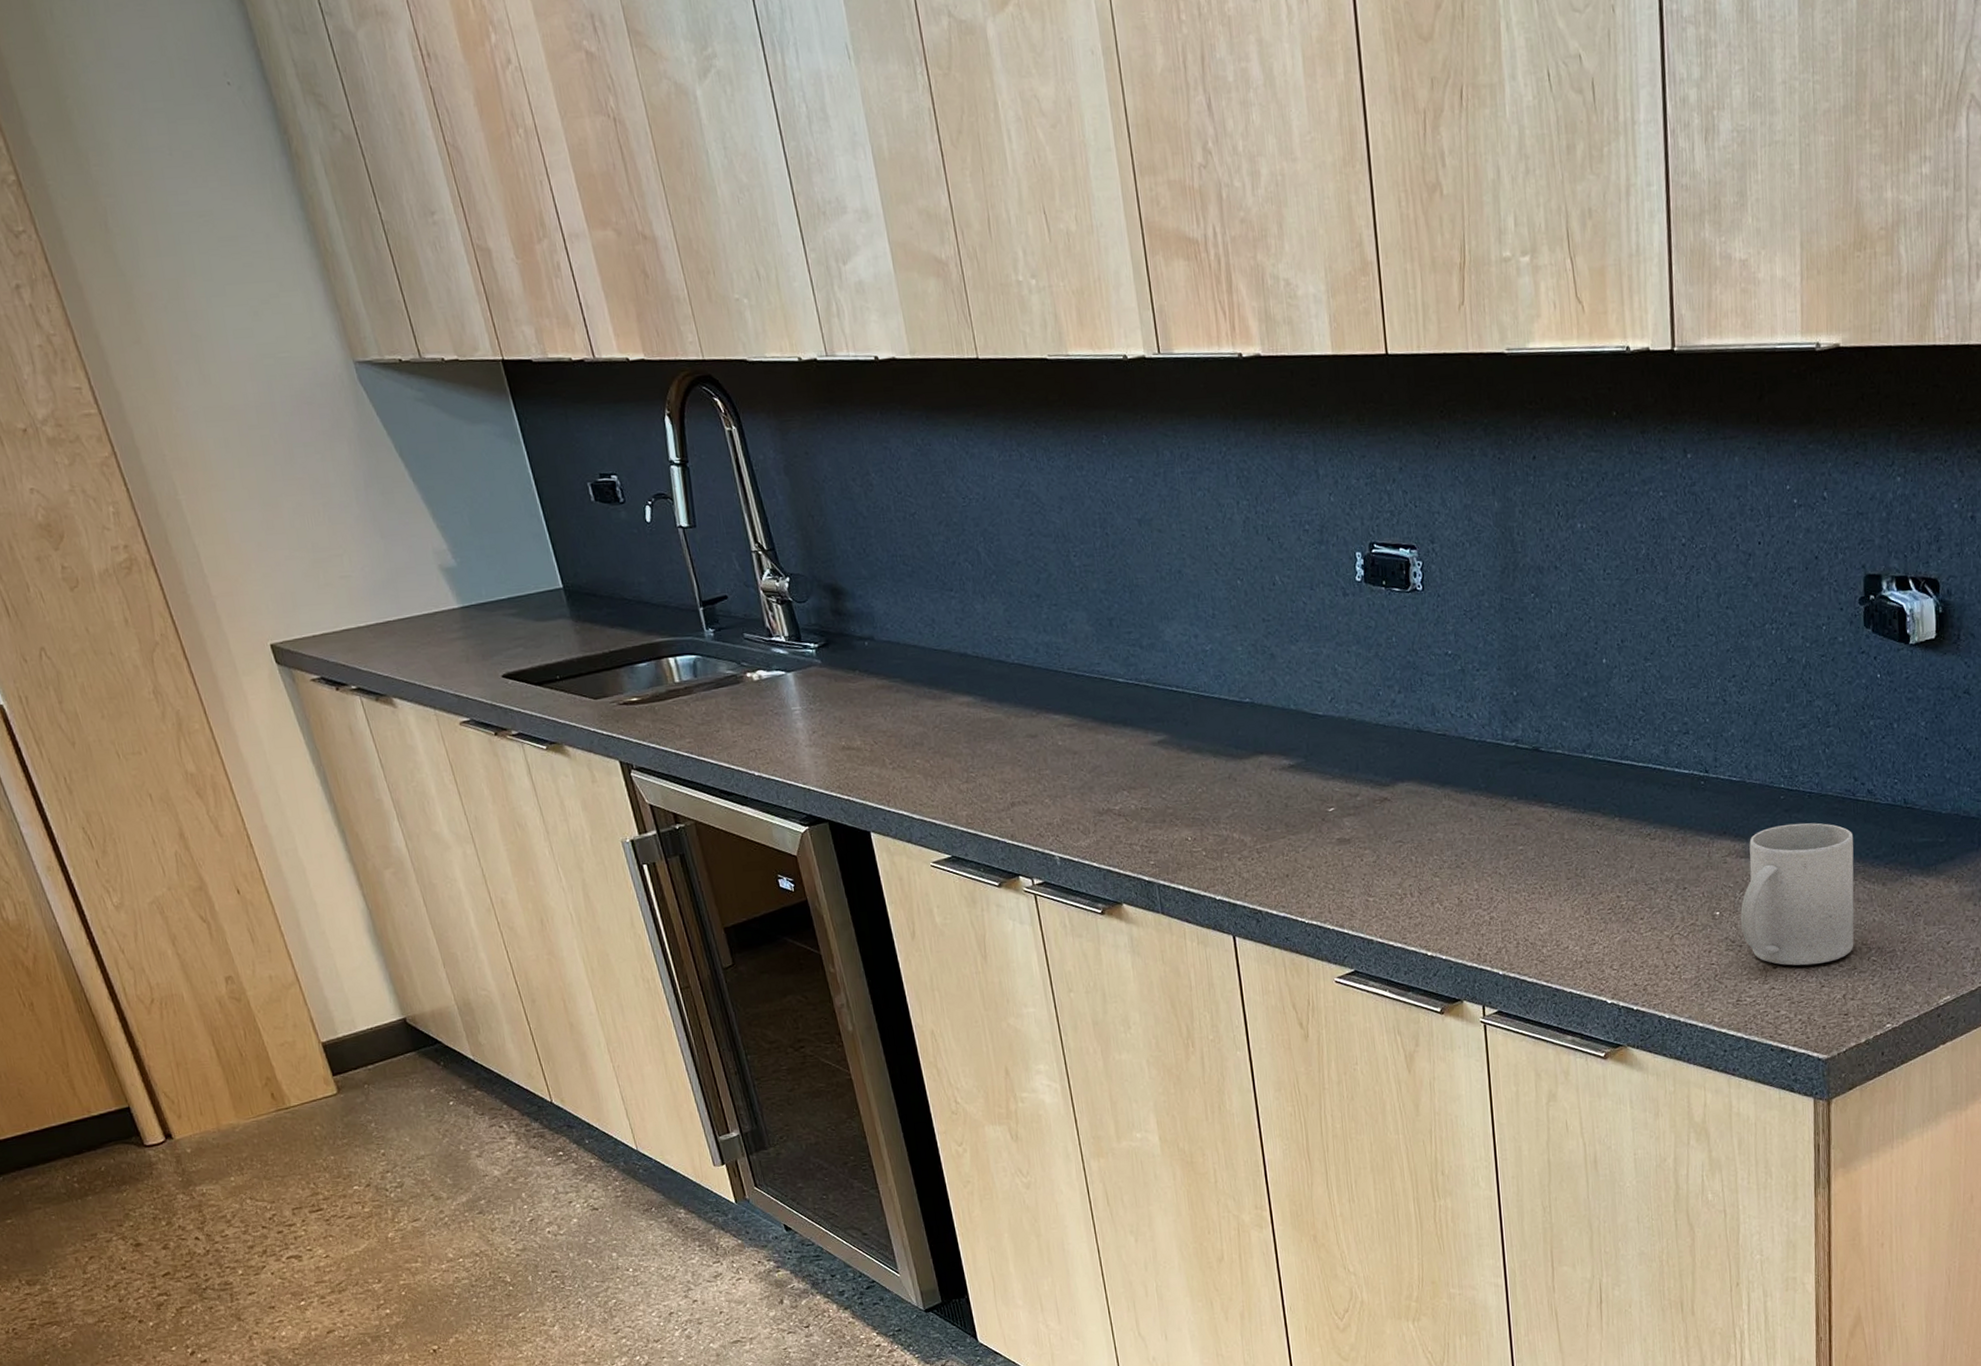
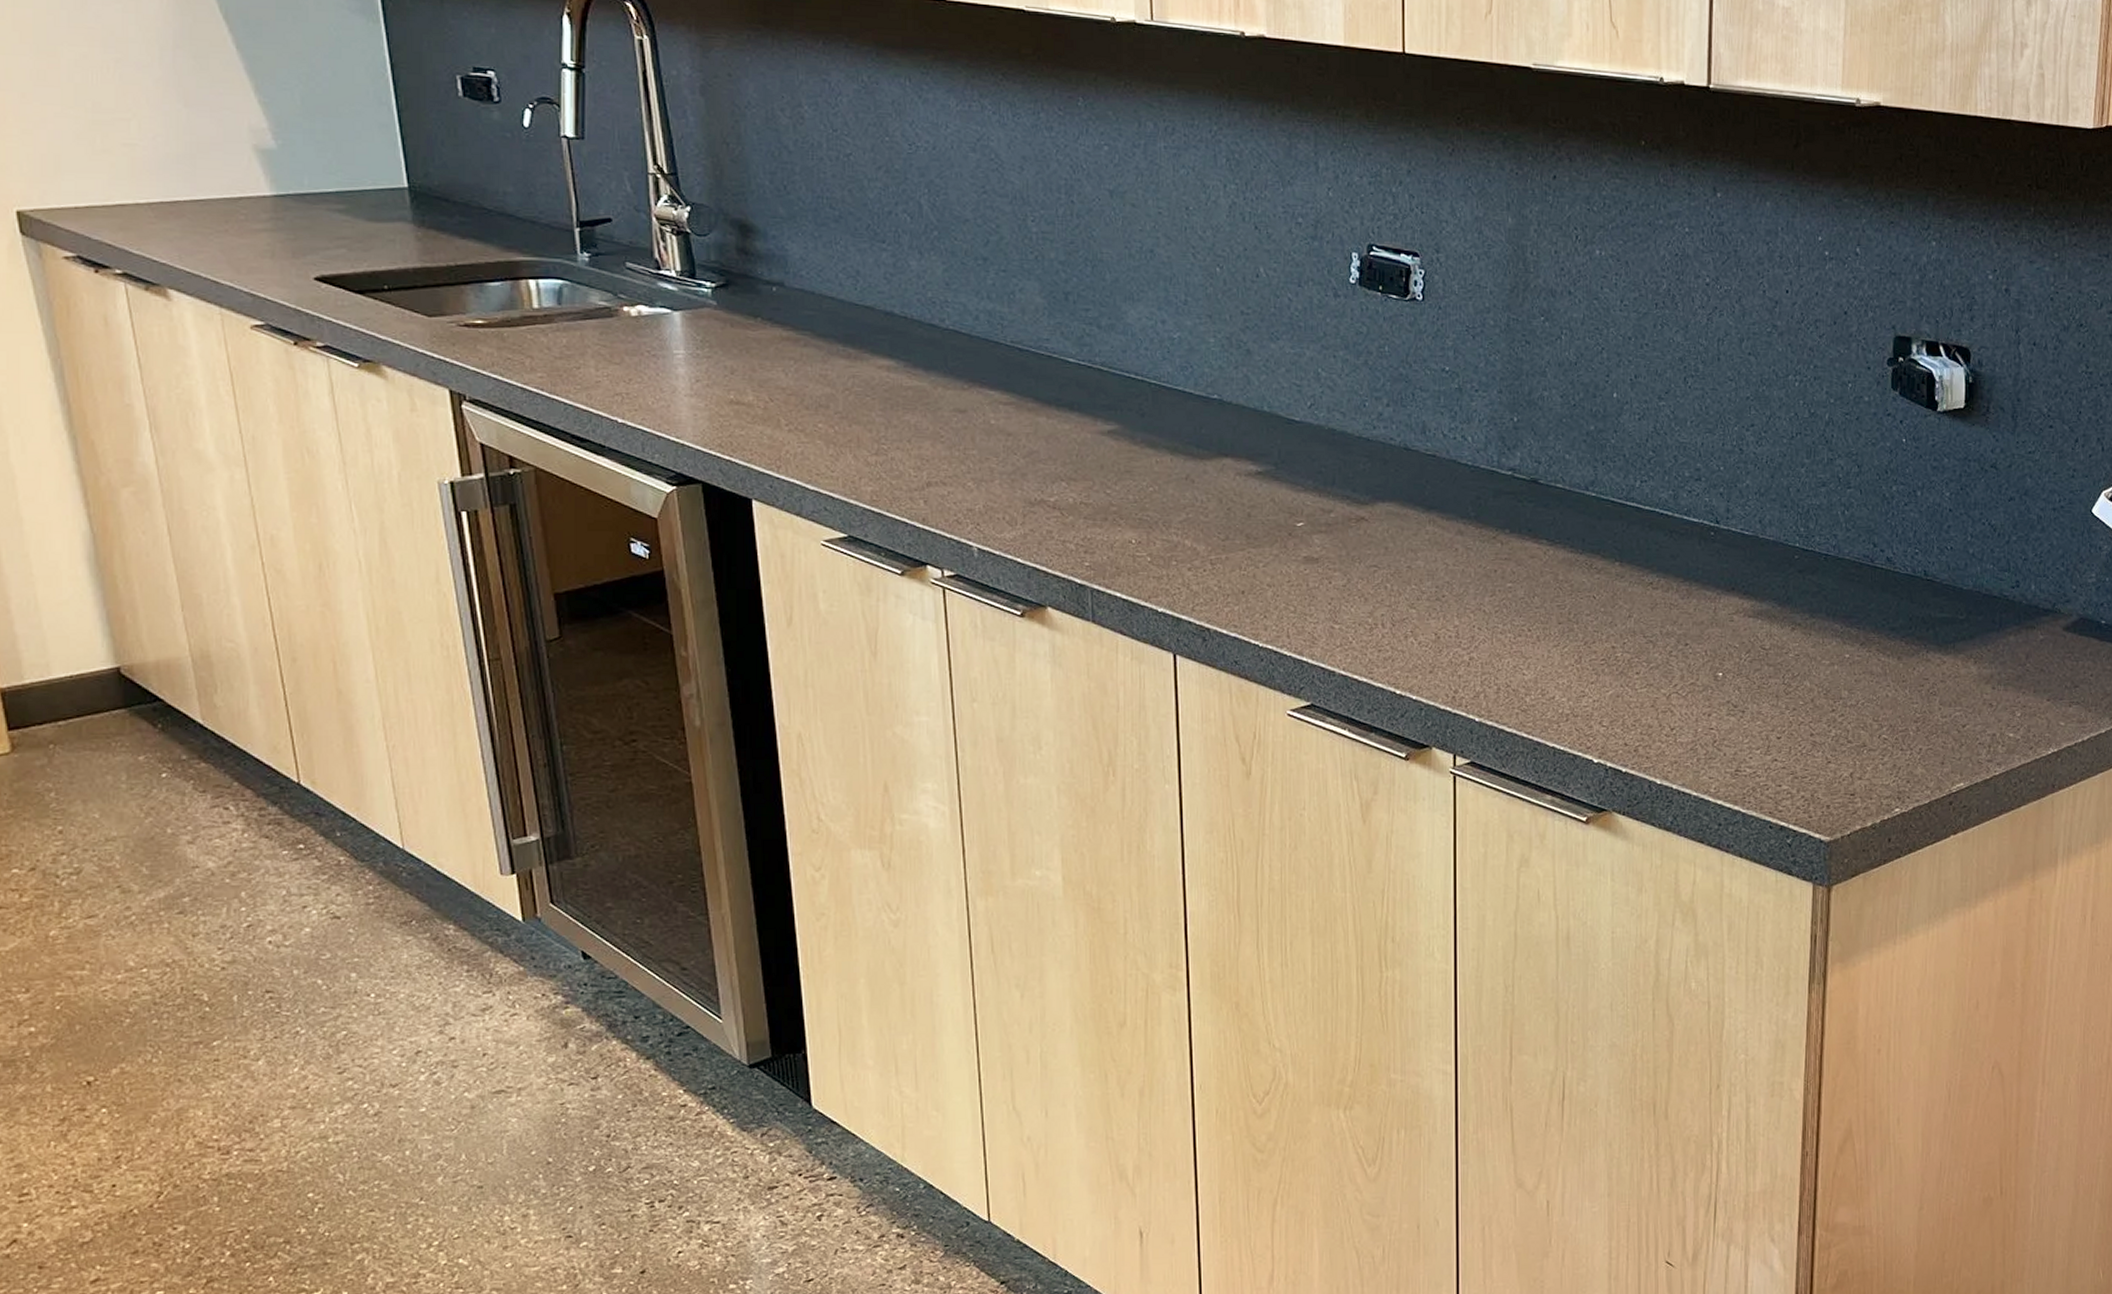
mug: present [1740,823,1854,966] -> none [1744,585,1870,739]

